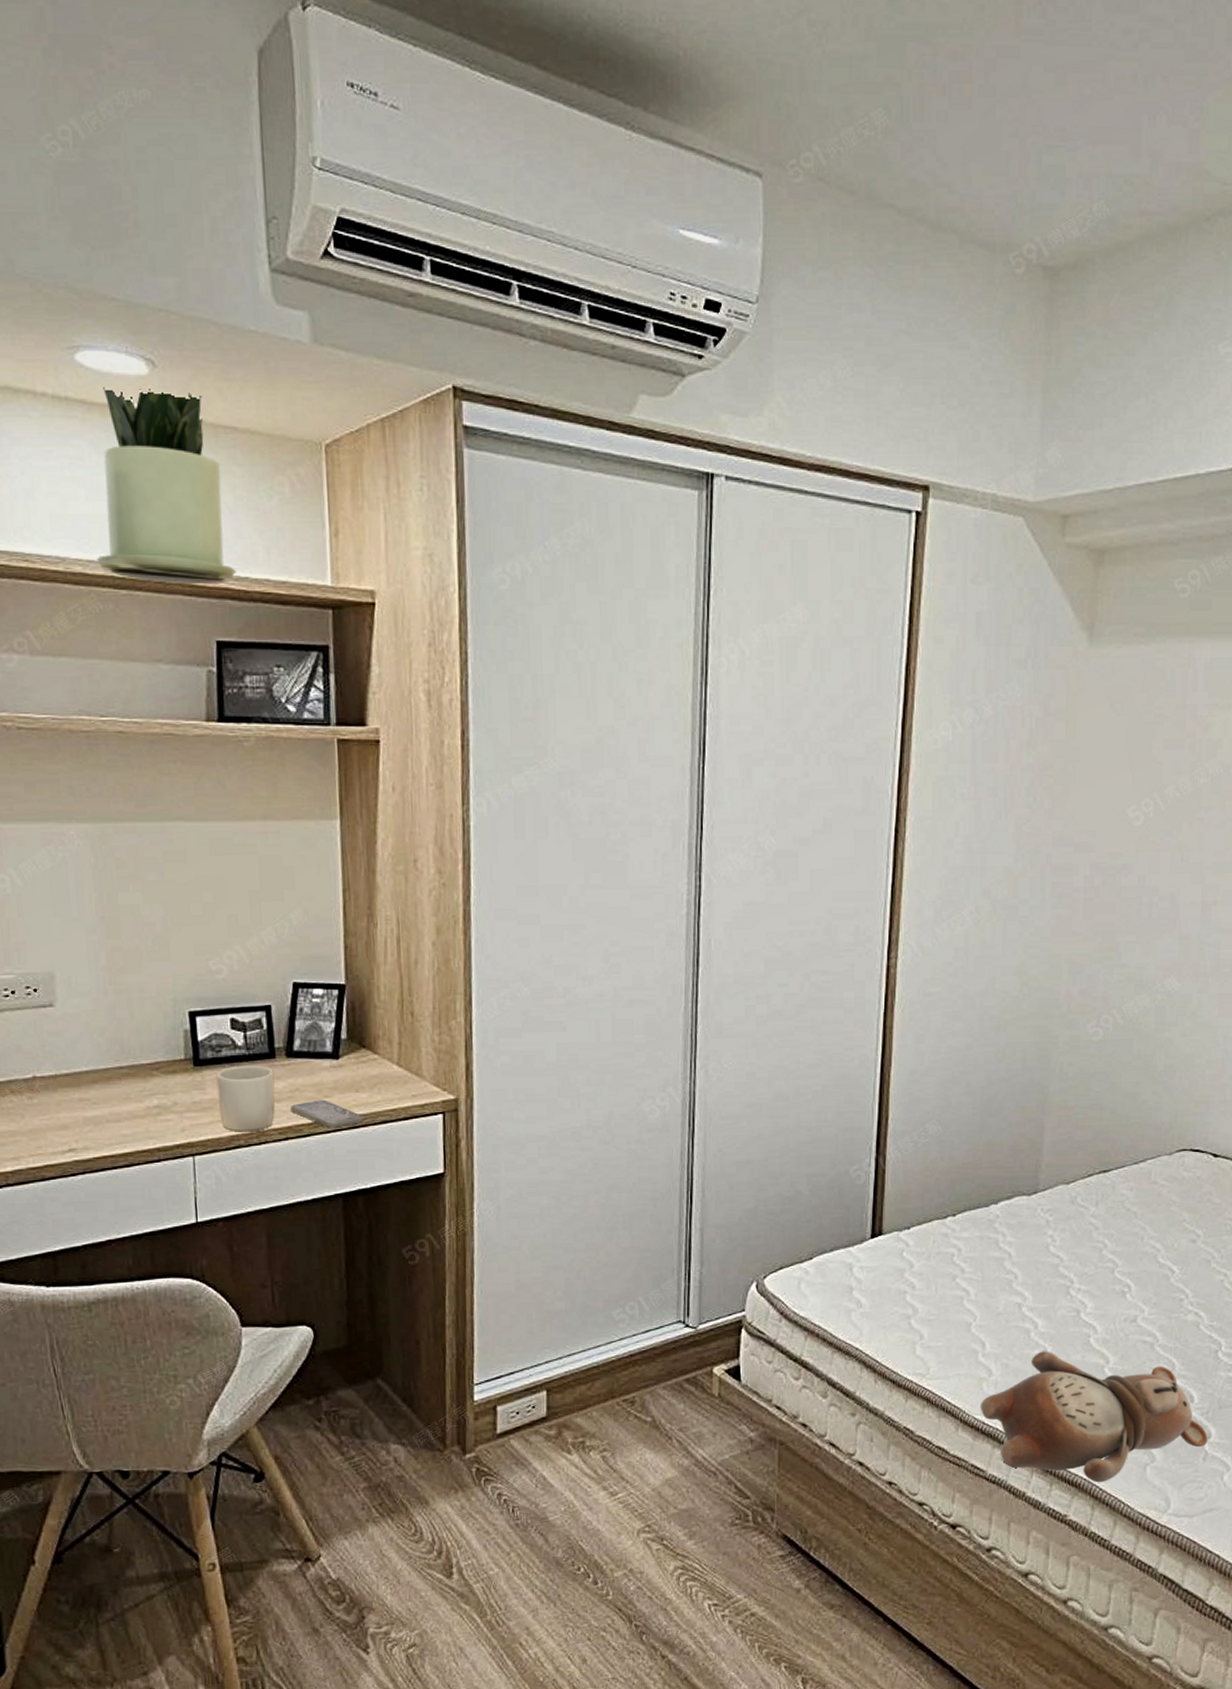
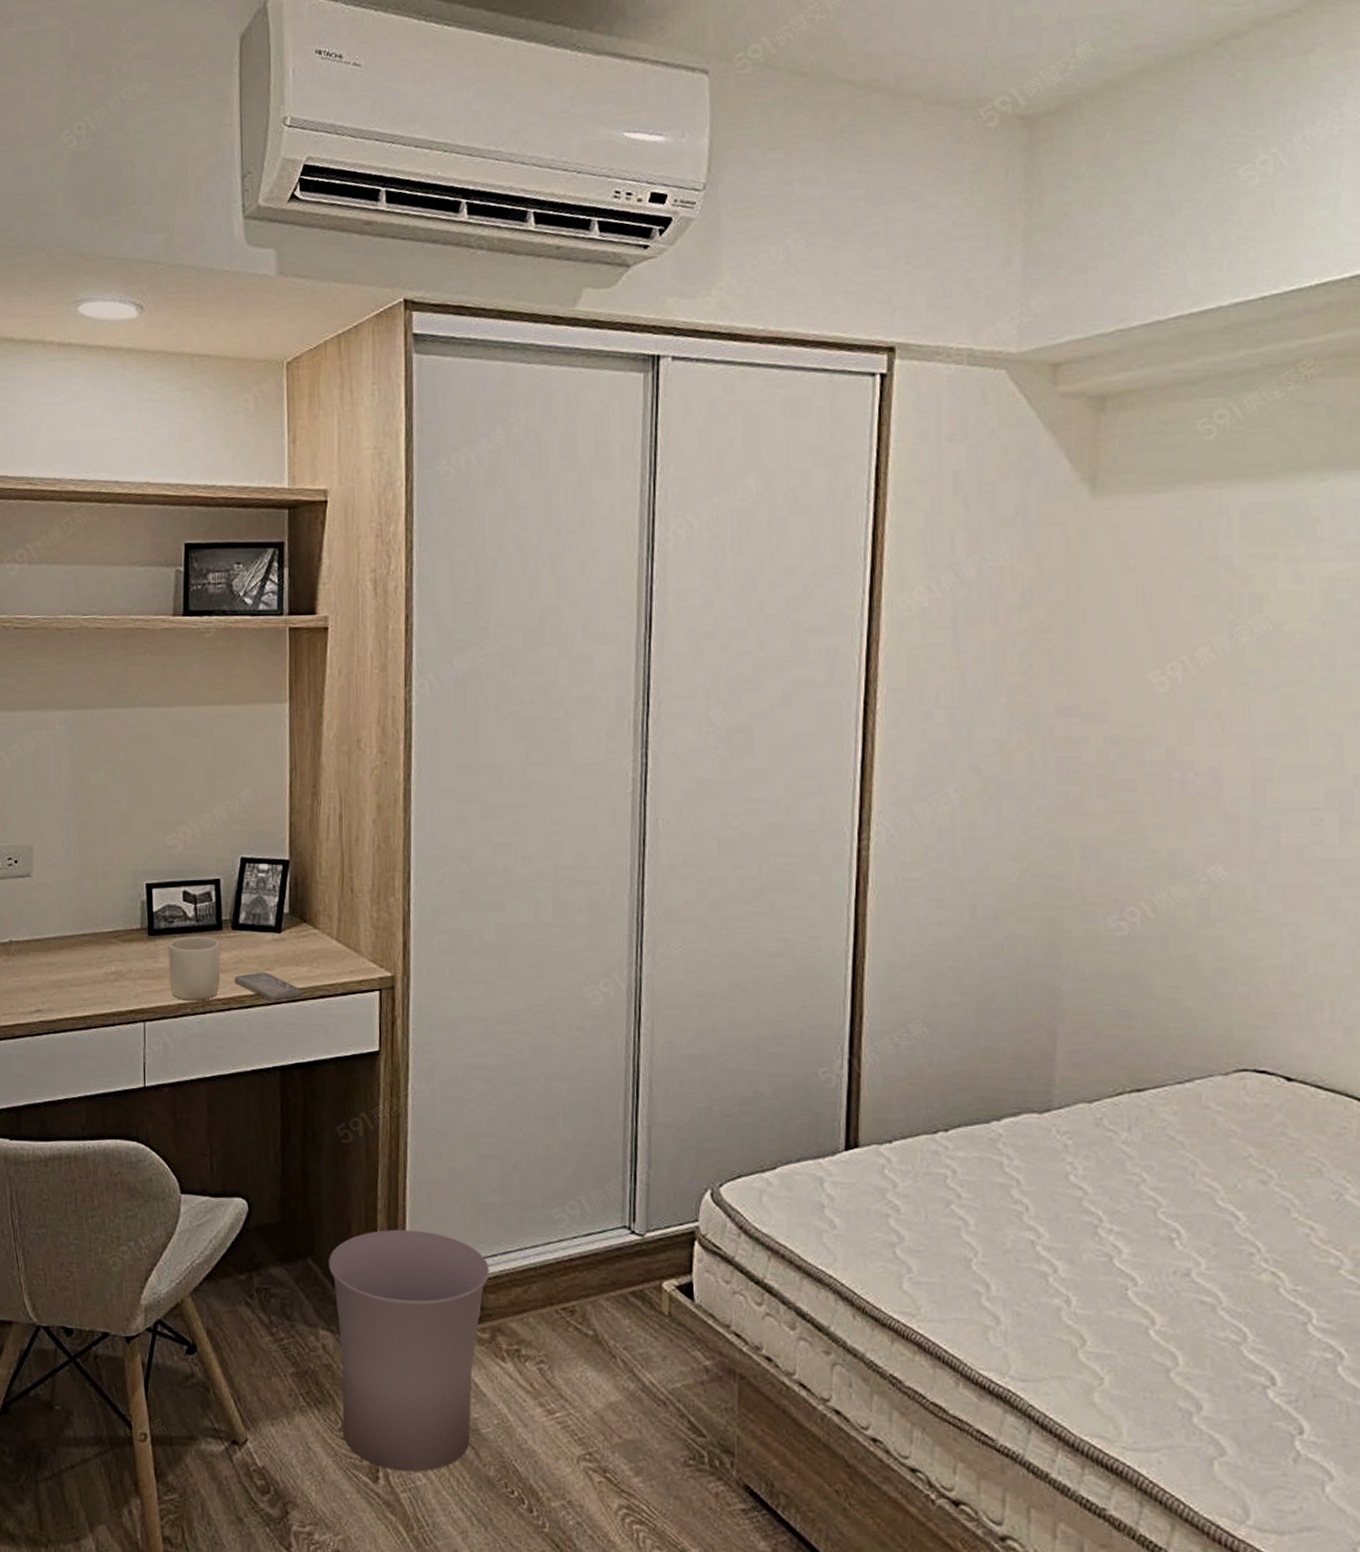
planter: present [97,387,238,585] -> none [87,329,206,496]
waste bin: none [398,1341,555,1565] -> present [329,1229,490,1473]
teddy bear: present [980,1351,1208,1483] -> none [985,1301,1299,1474]

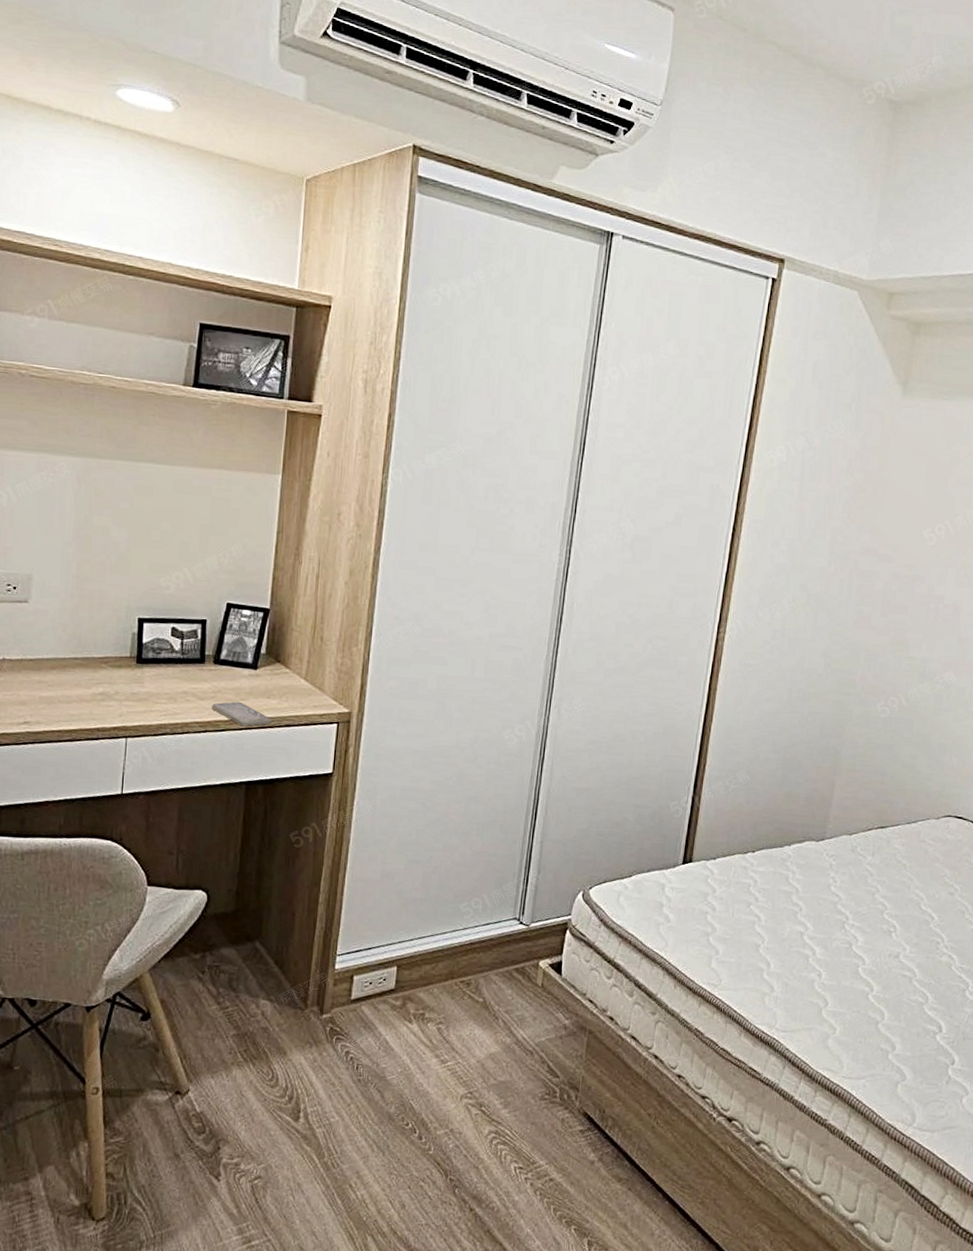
mug: present [168,936,221,1001] -> none [152,666,202,723]
waste bin: present [329,1229,490,1473] -> none [272,918,406,1112]

